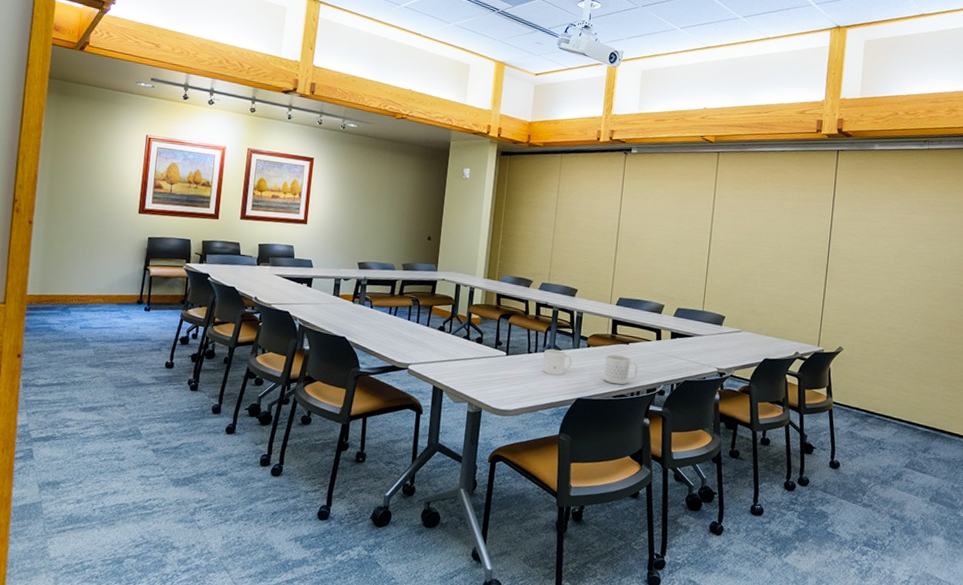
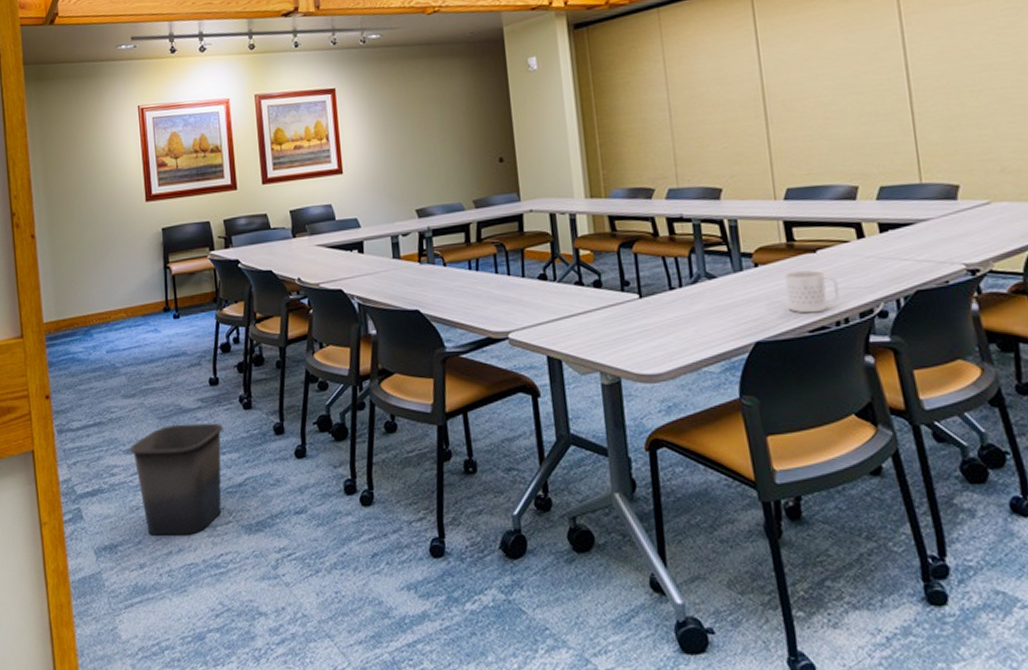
waste bin: none [85,394,171,482] -> present [129,423,223,535]
mug: present [542,349,573,376] -> none [692,278,738,315]

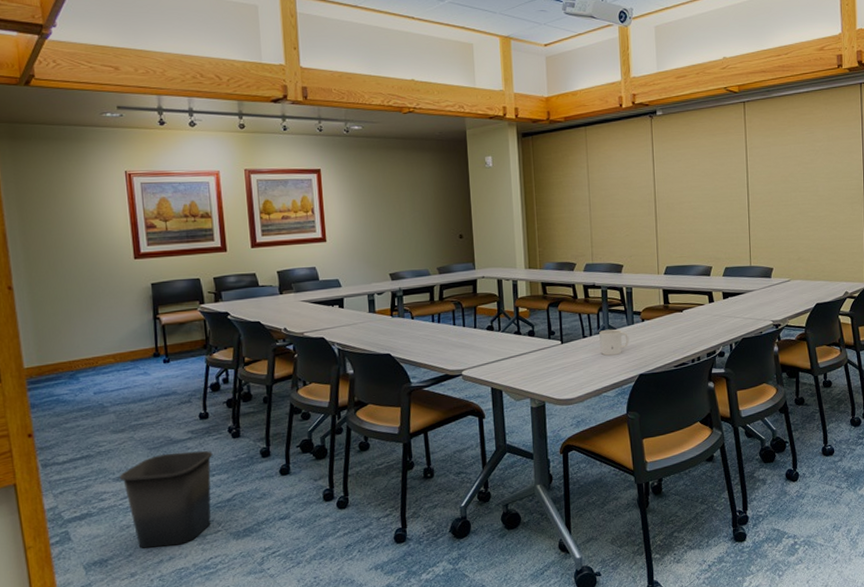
mug: none [692,278,738,315] -> present [599,329,630,356]
mug: present [784,270,839,314] -> none [661,324,695,354]

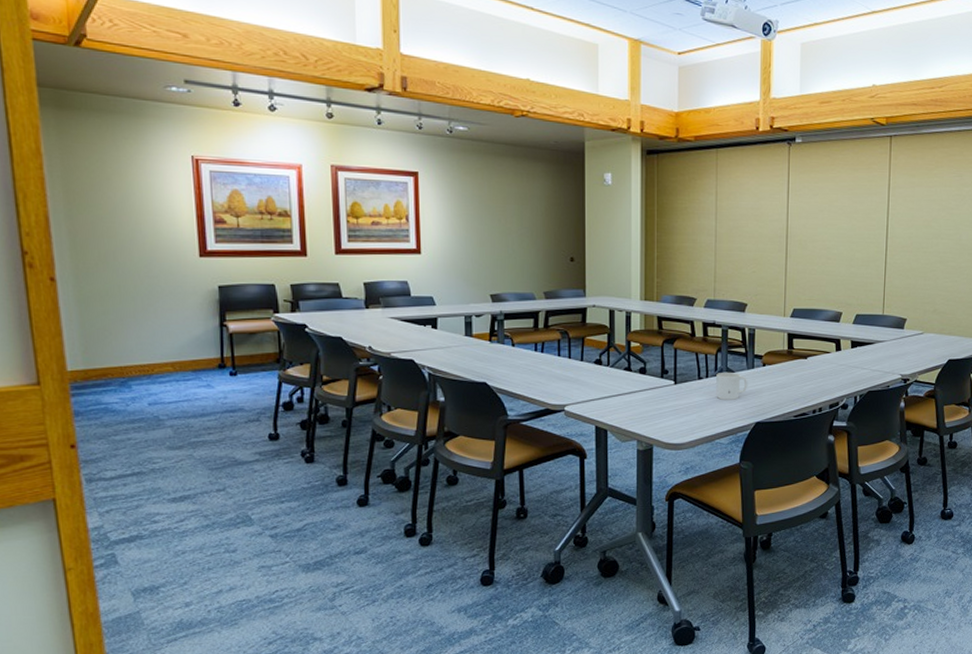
waste bin: present [119,450,213,549] -> none [174,474,283,577]

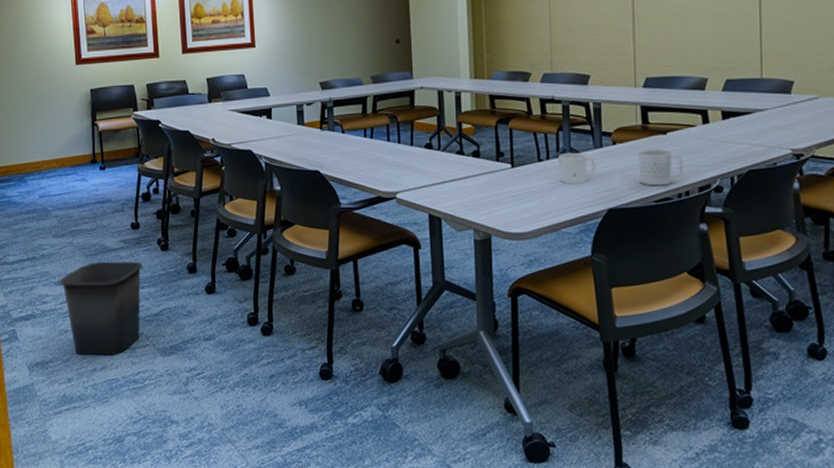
waste bin: none [174,474,283,577] -> present [59,261,143,355]
mug: none [782,372,818,403] -> present [637,149,683,186]

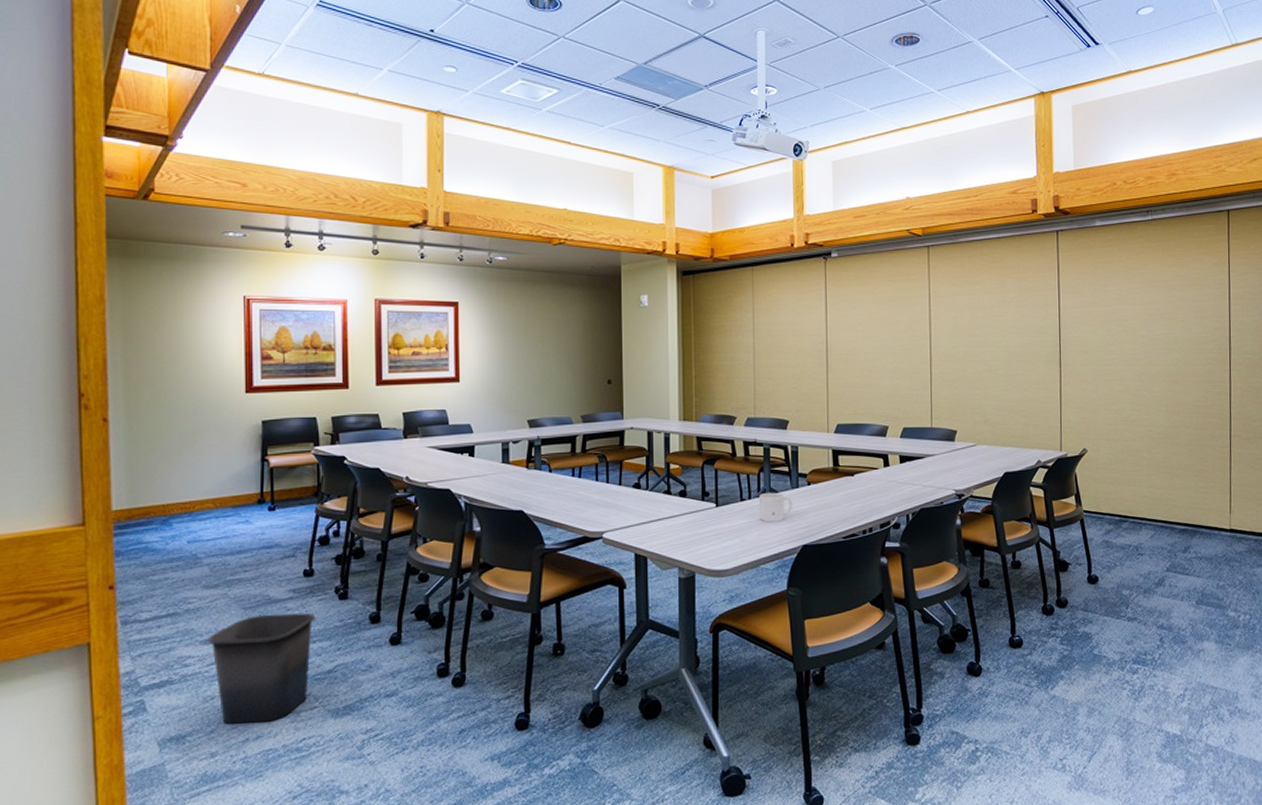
mug: present [637,149,683,186] -> none [829,490,867,524]

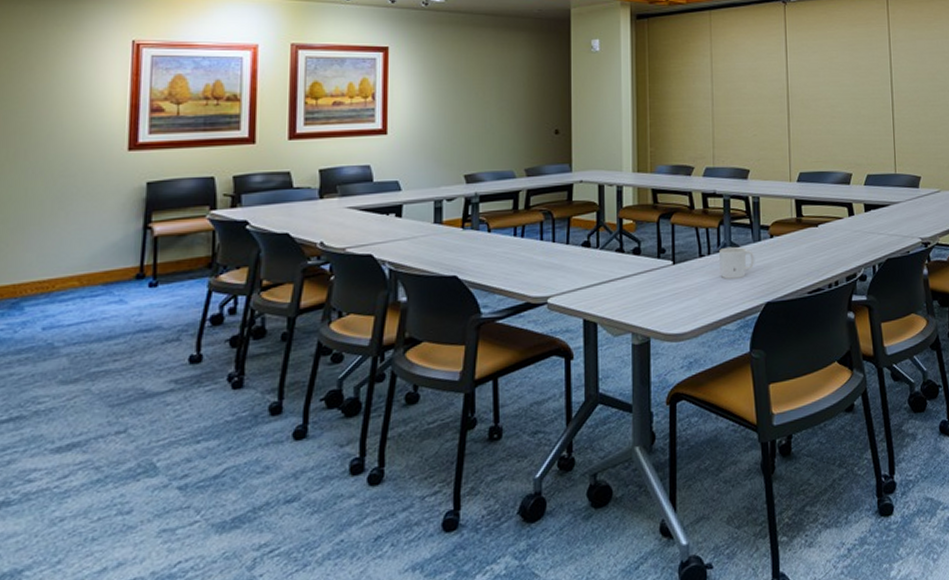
waste bin: present [207,612,315,724] -> none [60,407,202,552]

